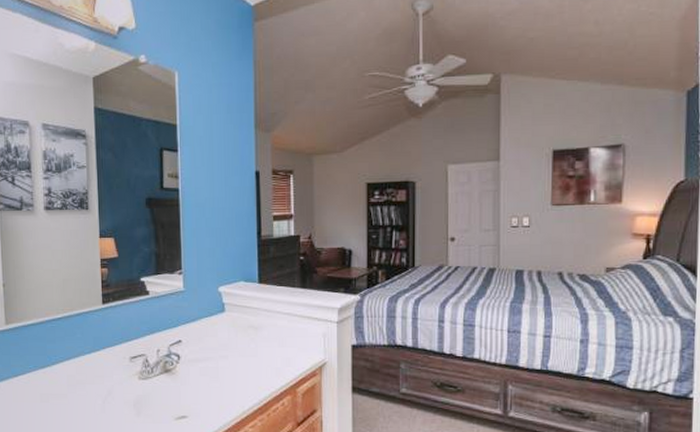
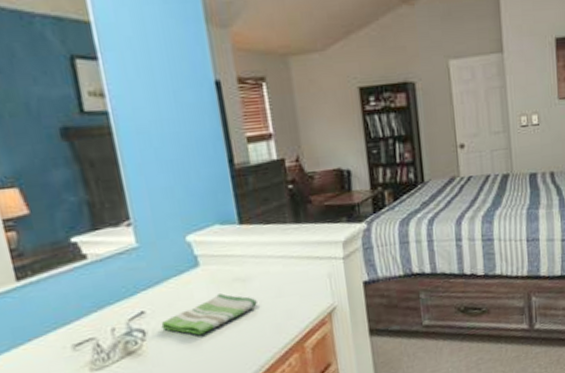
dish towel: none [191,336,264,367] -> present [161,293,257,336]

